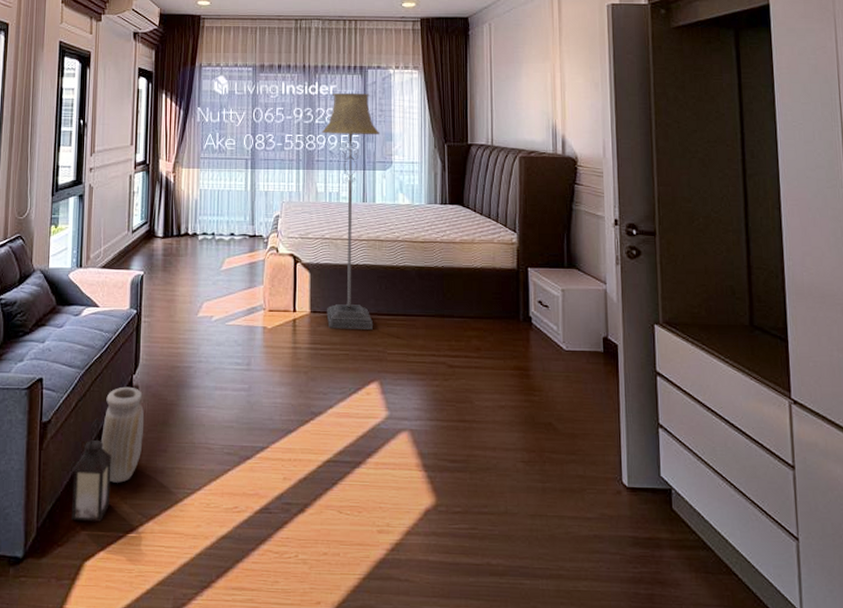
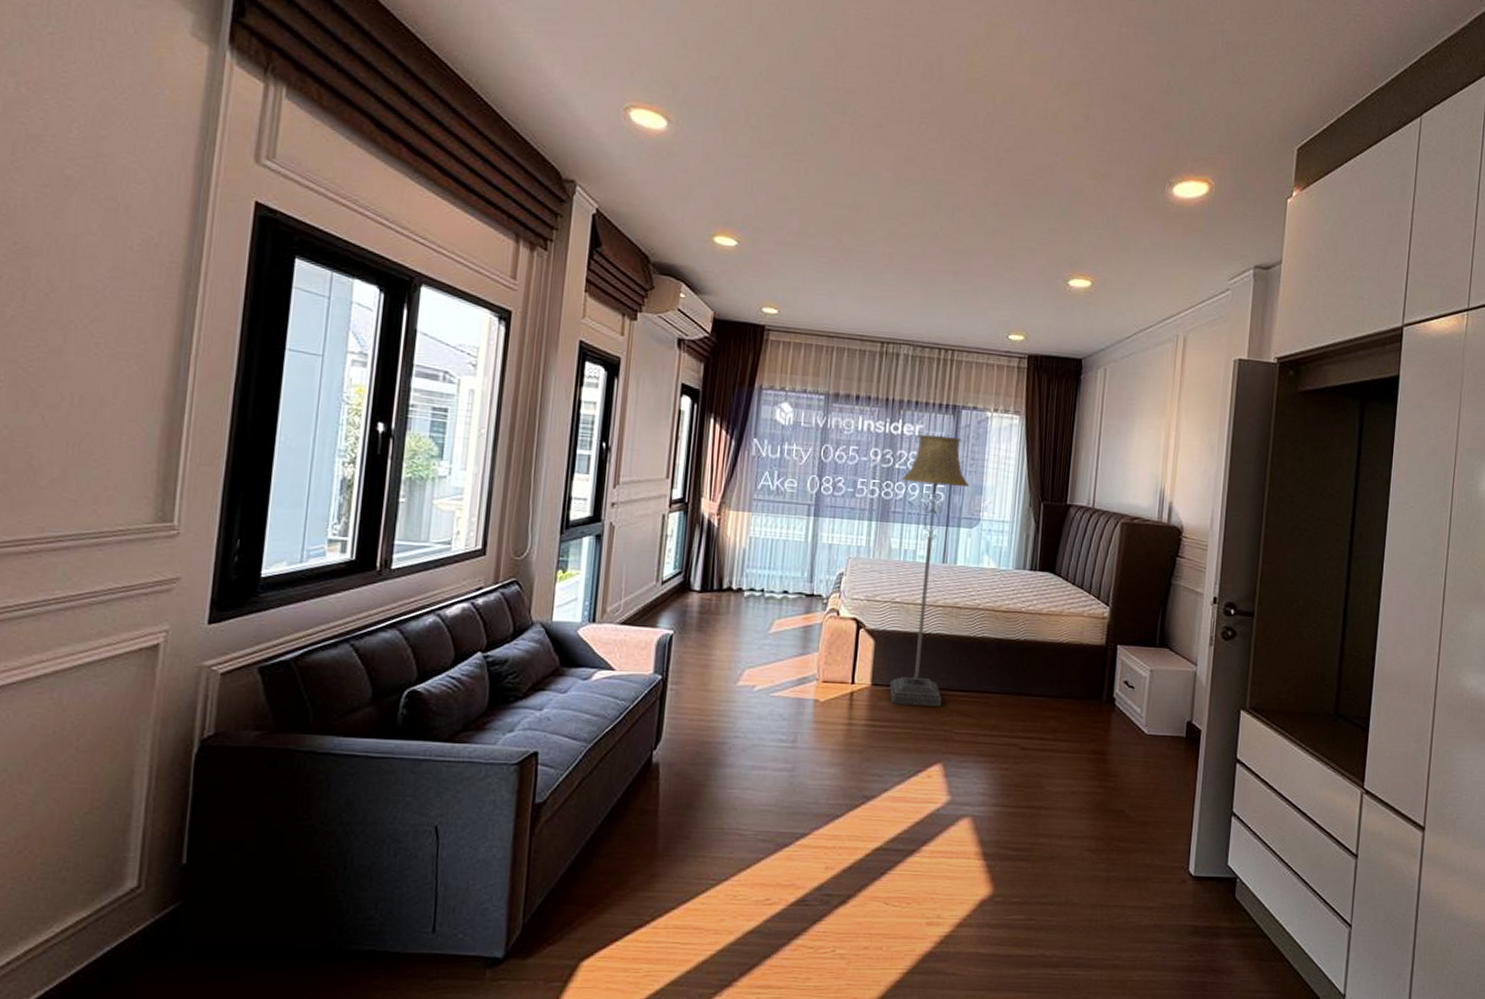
lantern: present [72,418,112,522] -> none [567,799,621,917]
vase: present [101,386,144,483] -> none [609,763,664,873]

